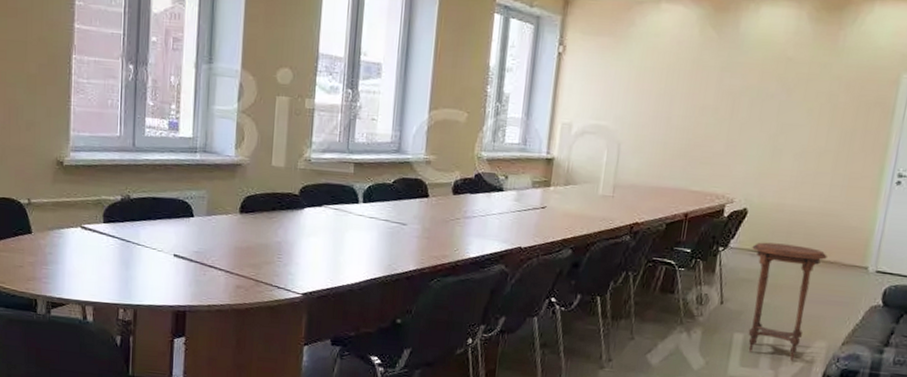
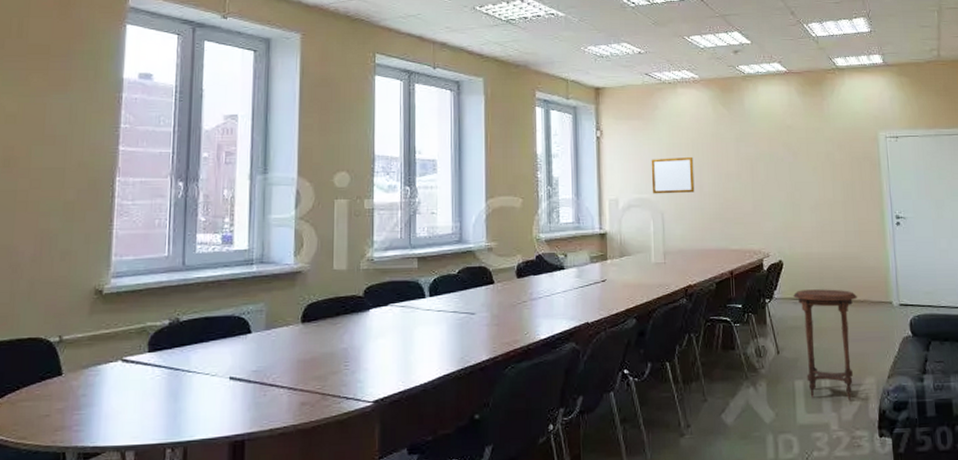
writing board: none [611,82,666,124] -> present [651,156,695,194]

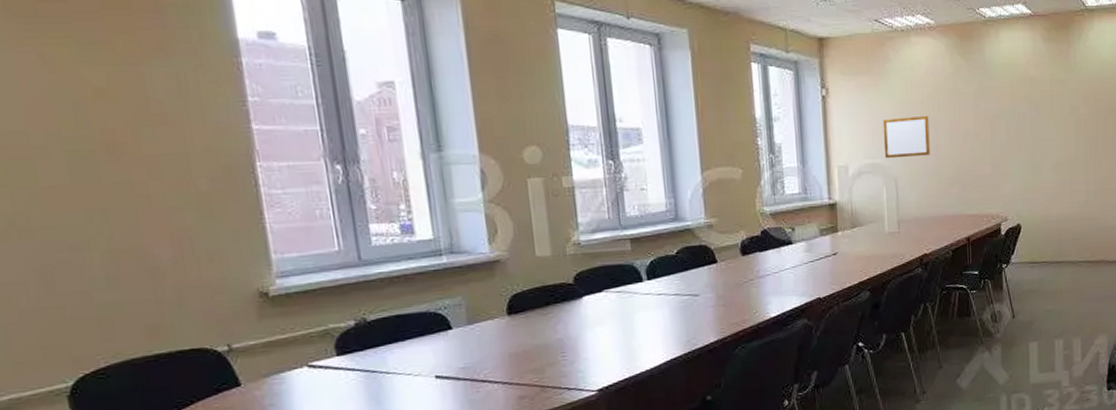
side table: present [793,289,857,400] -> none [1031,250,1094,358]

